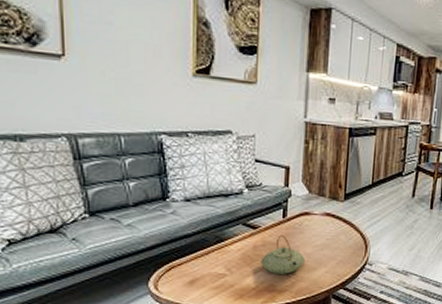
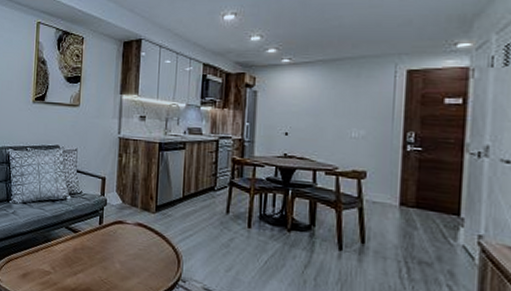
teapot: present [261,235,305,274] -> none [80,241,119,280]

